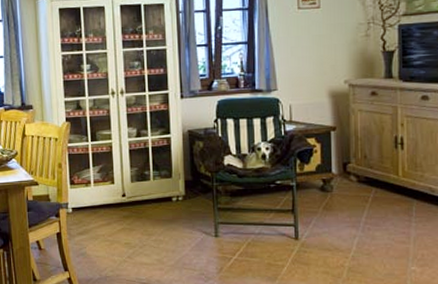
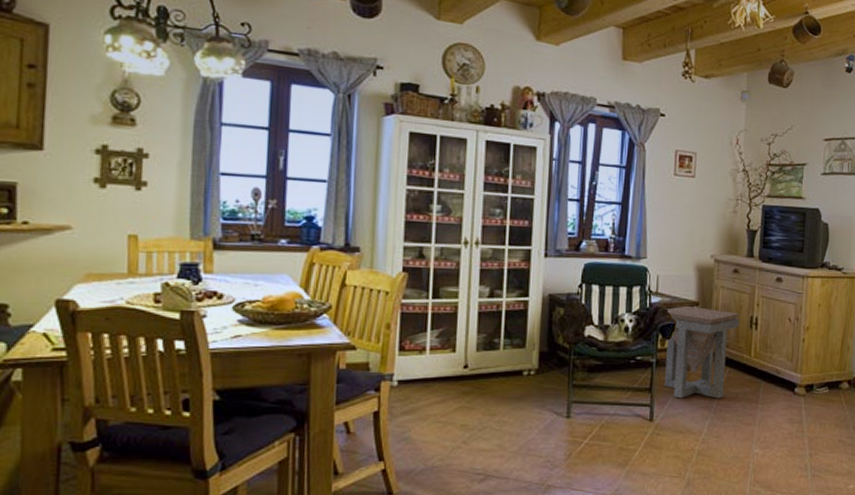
side table: none [301,130,383,219] -> present [665,305,740,399]

